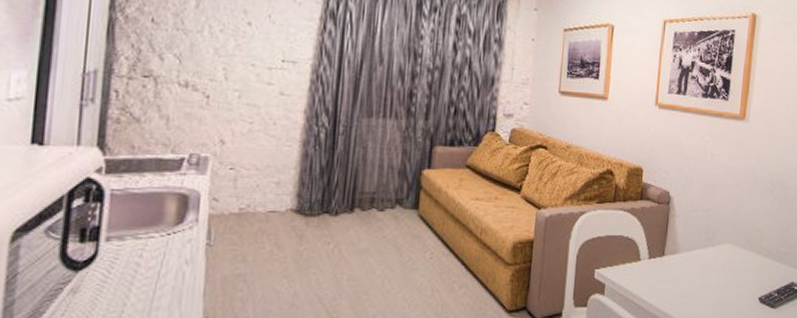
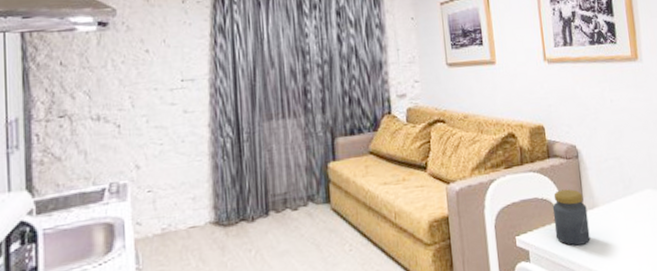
jar: none [633,232,668,286] -> present [552,189,591,246]

